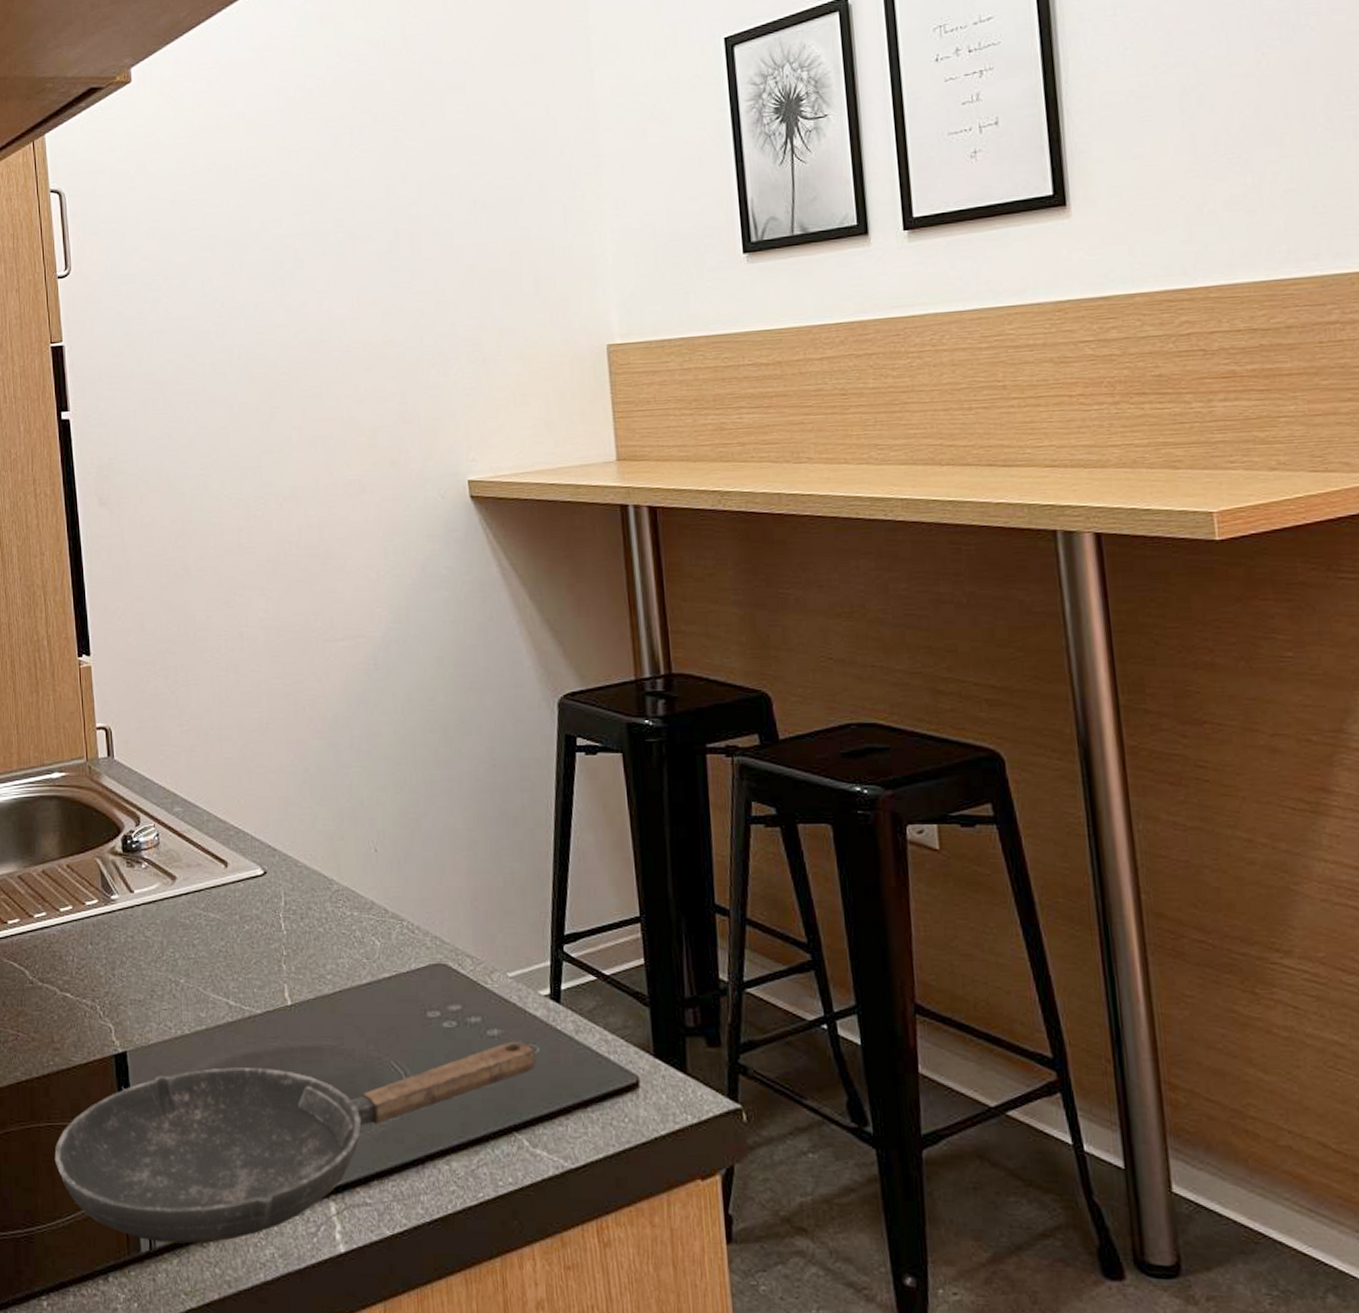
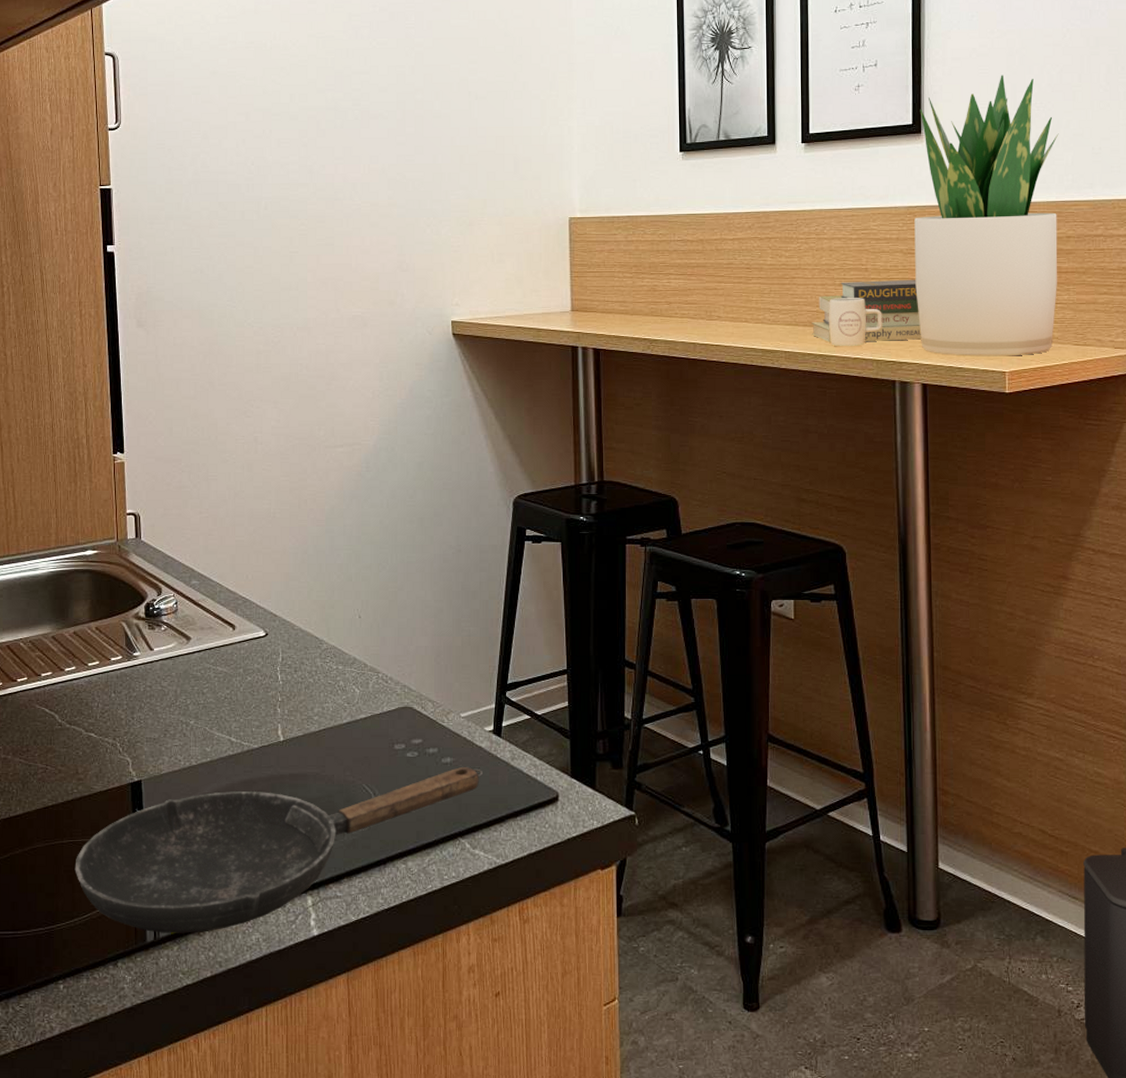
books: none [934,395,1089,485] -> present [811,279,922,343]
mug: none [956,424,1033,490] -> present [828,298,882,347]
planter: none [1062,121,1279,495] -> present [914,75,1059,357]

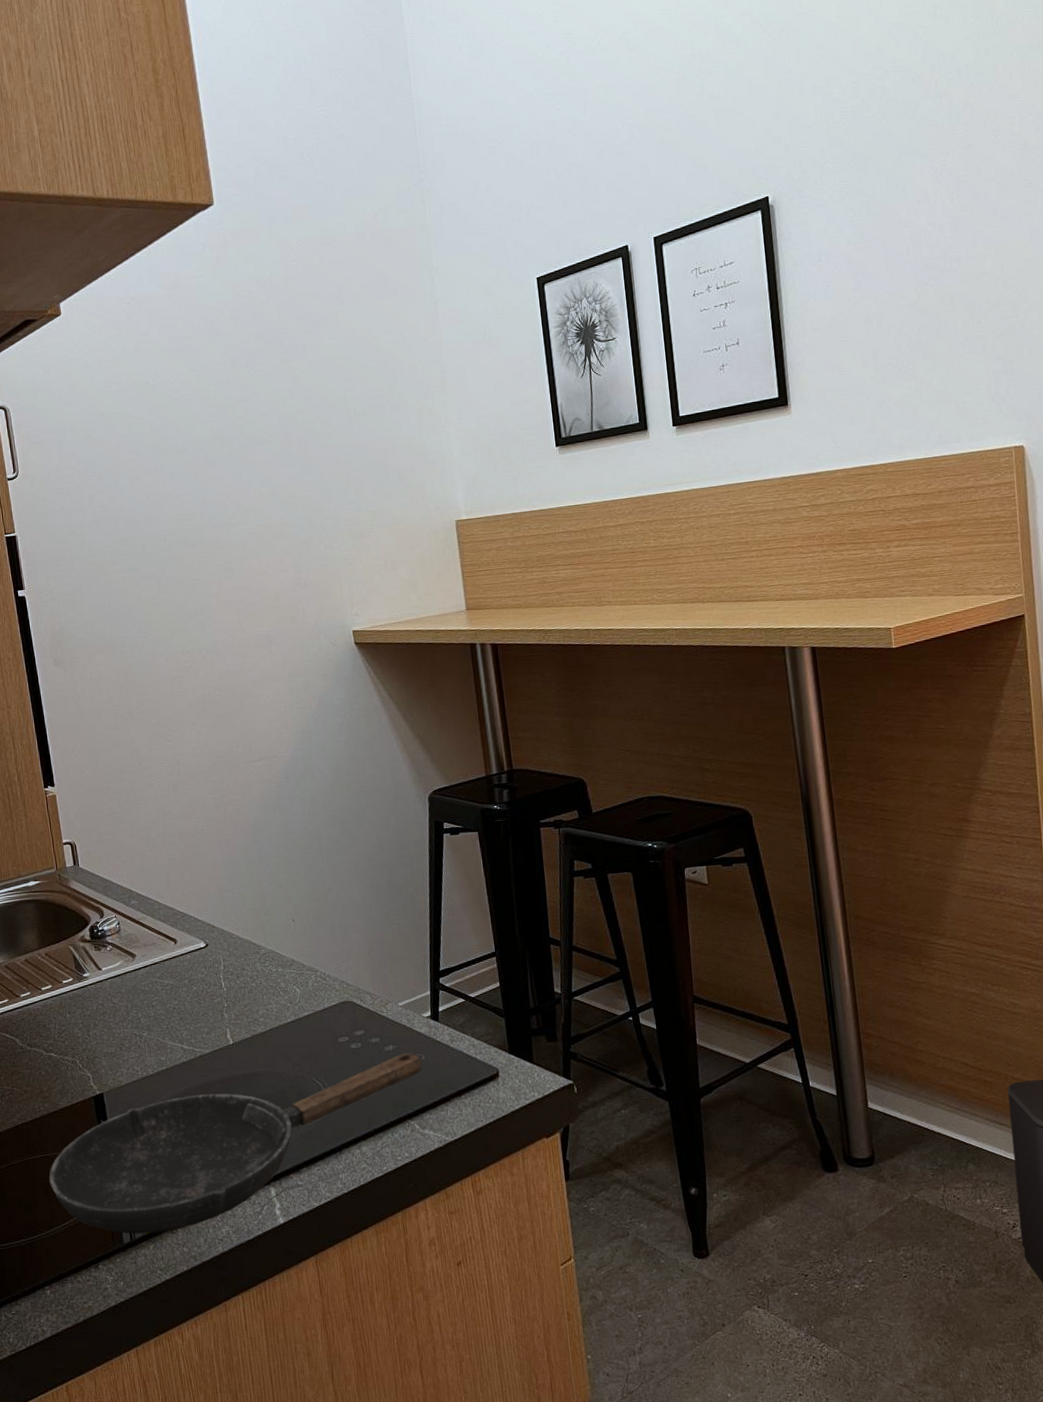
books: present [811,279,922,343] -> none [699,547,807,617]
mug: present [828,298,882,347] -> none [713,570,767,620]
planter: present [914,75,1059,357] -> none [784,340,935,618]

